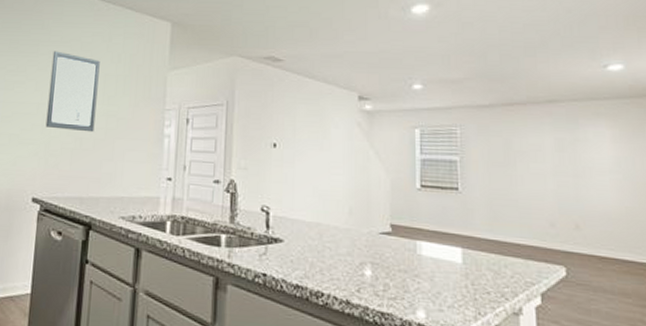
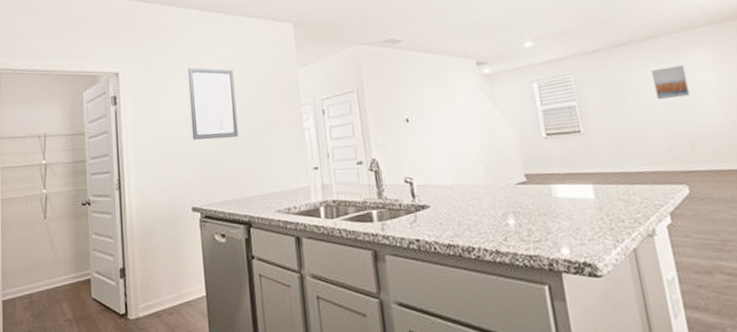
wall art: none [544,136,584,171] -> present [651,65,691,100]

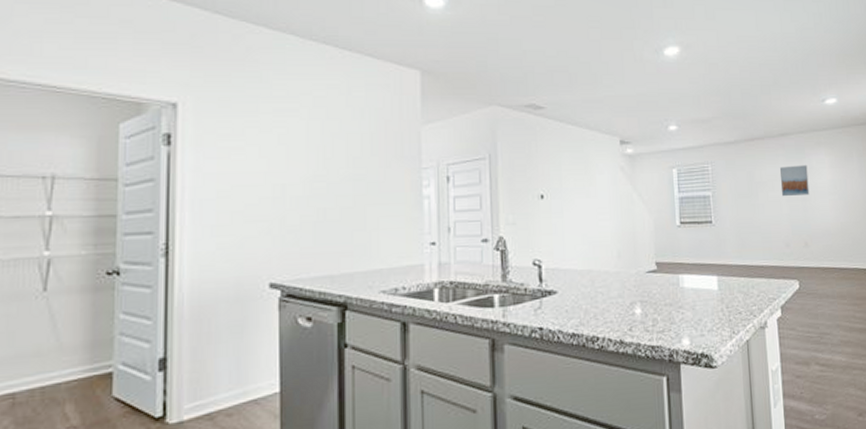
wall art: present [187,67,239,140] -> none [277,108,340,201]

